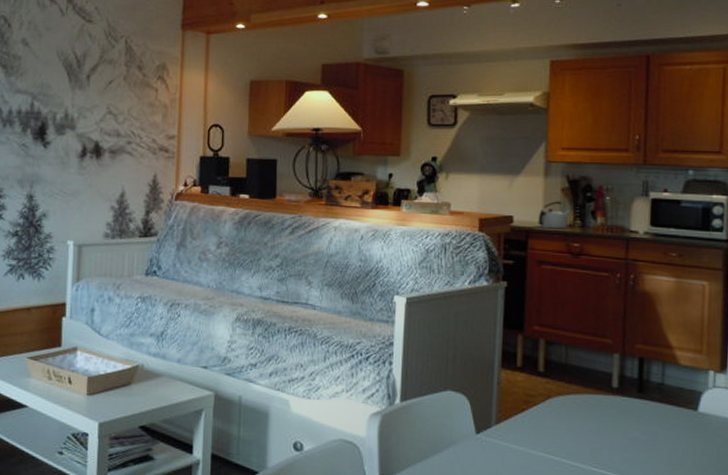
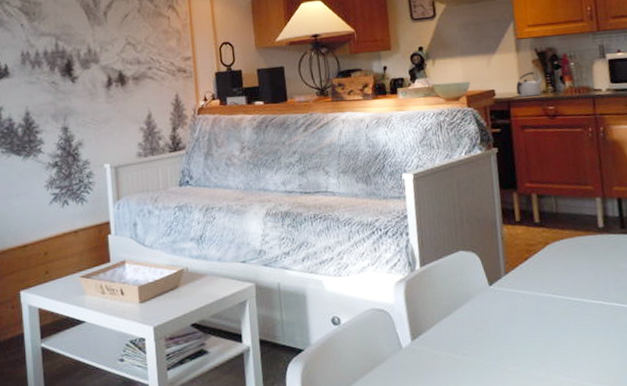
bowl: none [442,200,487,225] -> present [432,81,471,103]

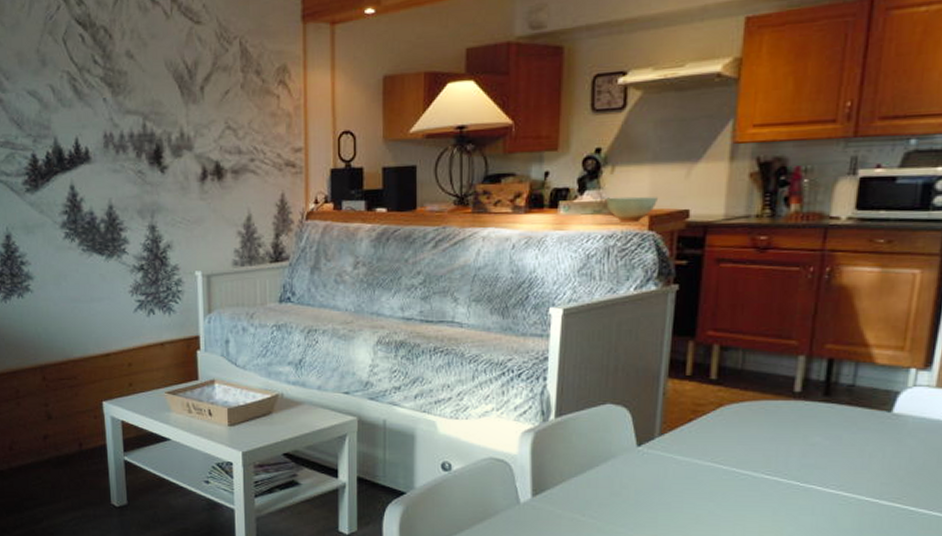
kettle: present [516,72,543,98] -> none [719,188,759,222]

